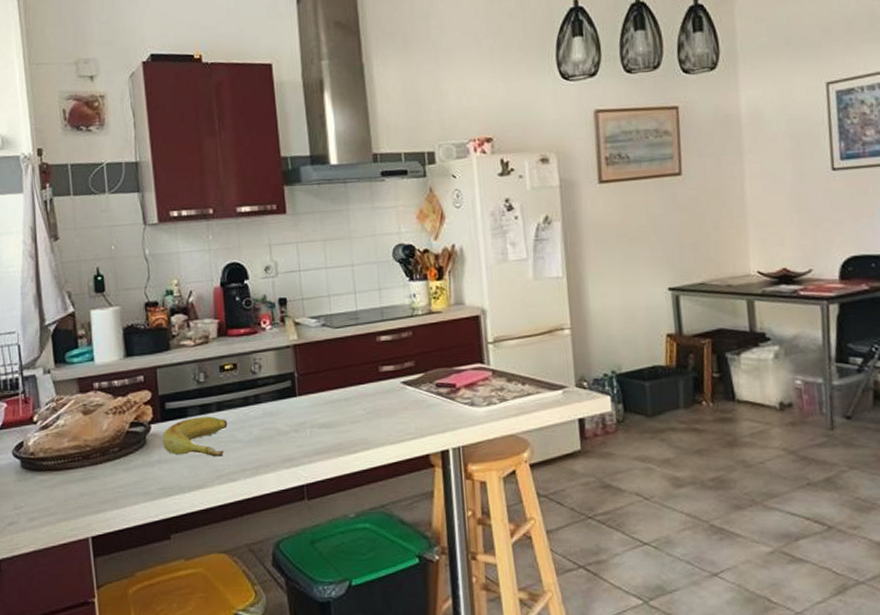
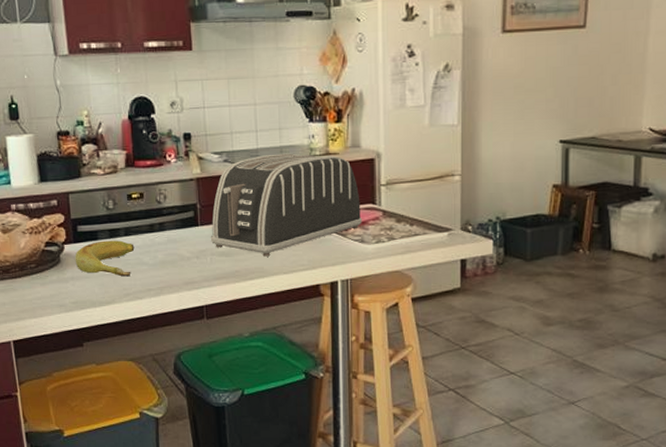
toaster: none [310,314,471,427] -> present [211,153,362,257]

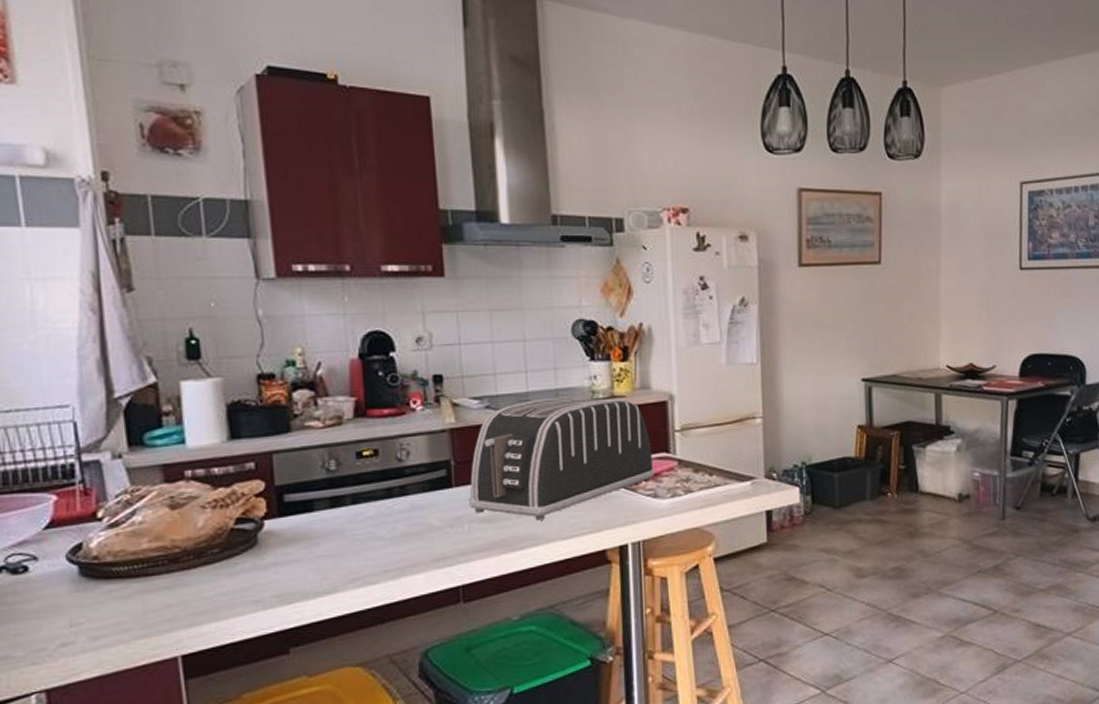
banana: present [75,240,135,277] -> none [279,510,366,557]

